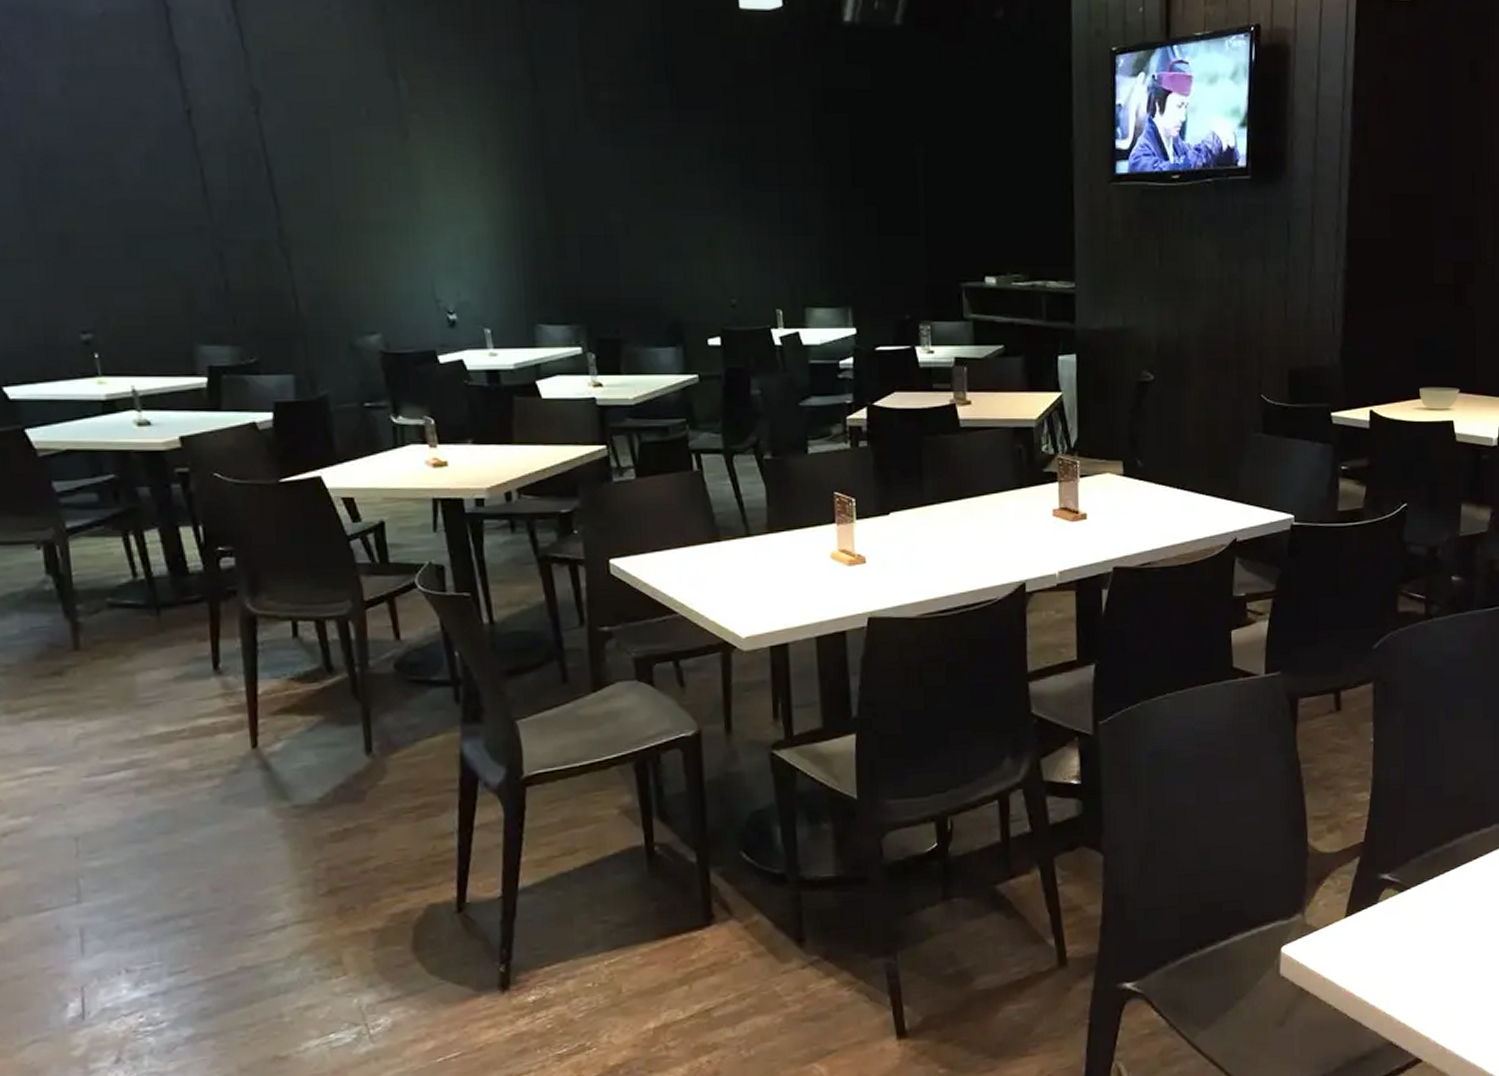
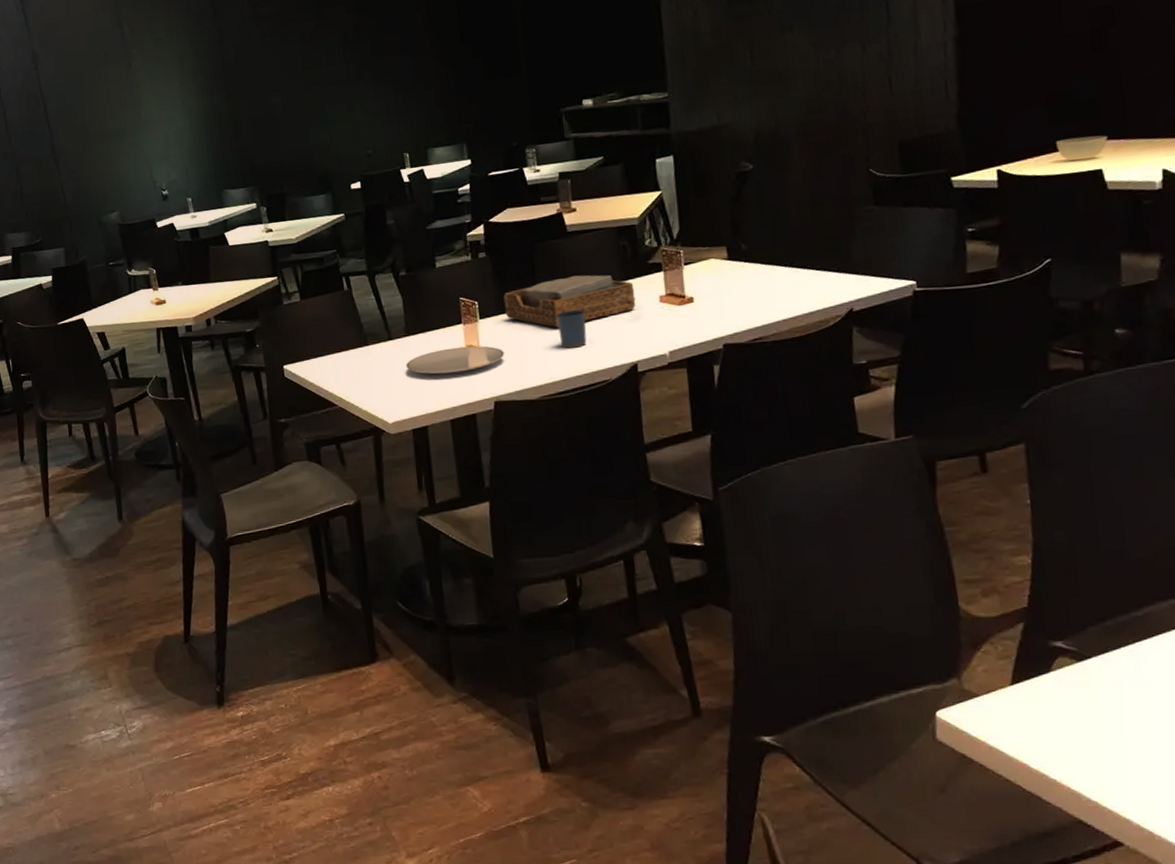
plate: none [765,550,882,582] -> present [405,345,504,374]
napkin holder: none [885,478,1028,536] -> present [503,274,636,328]
mug: none [942,517,975,561] -> present [556,309,587,348]

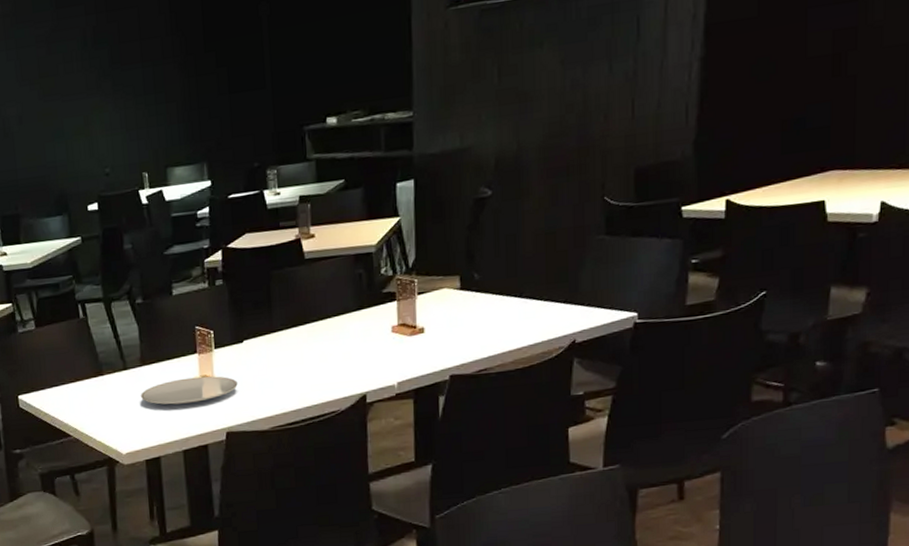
napkin holder: present [503,274,636,328] -> none [239,304,369,358]
mug: present [556,309,587,348] -> none [290,339,319,379]
soup bowl: present [1056,135,1108,162] -> none [785,165,835,192]

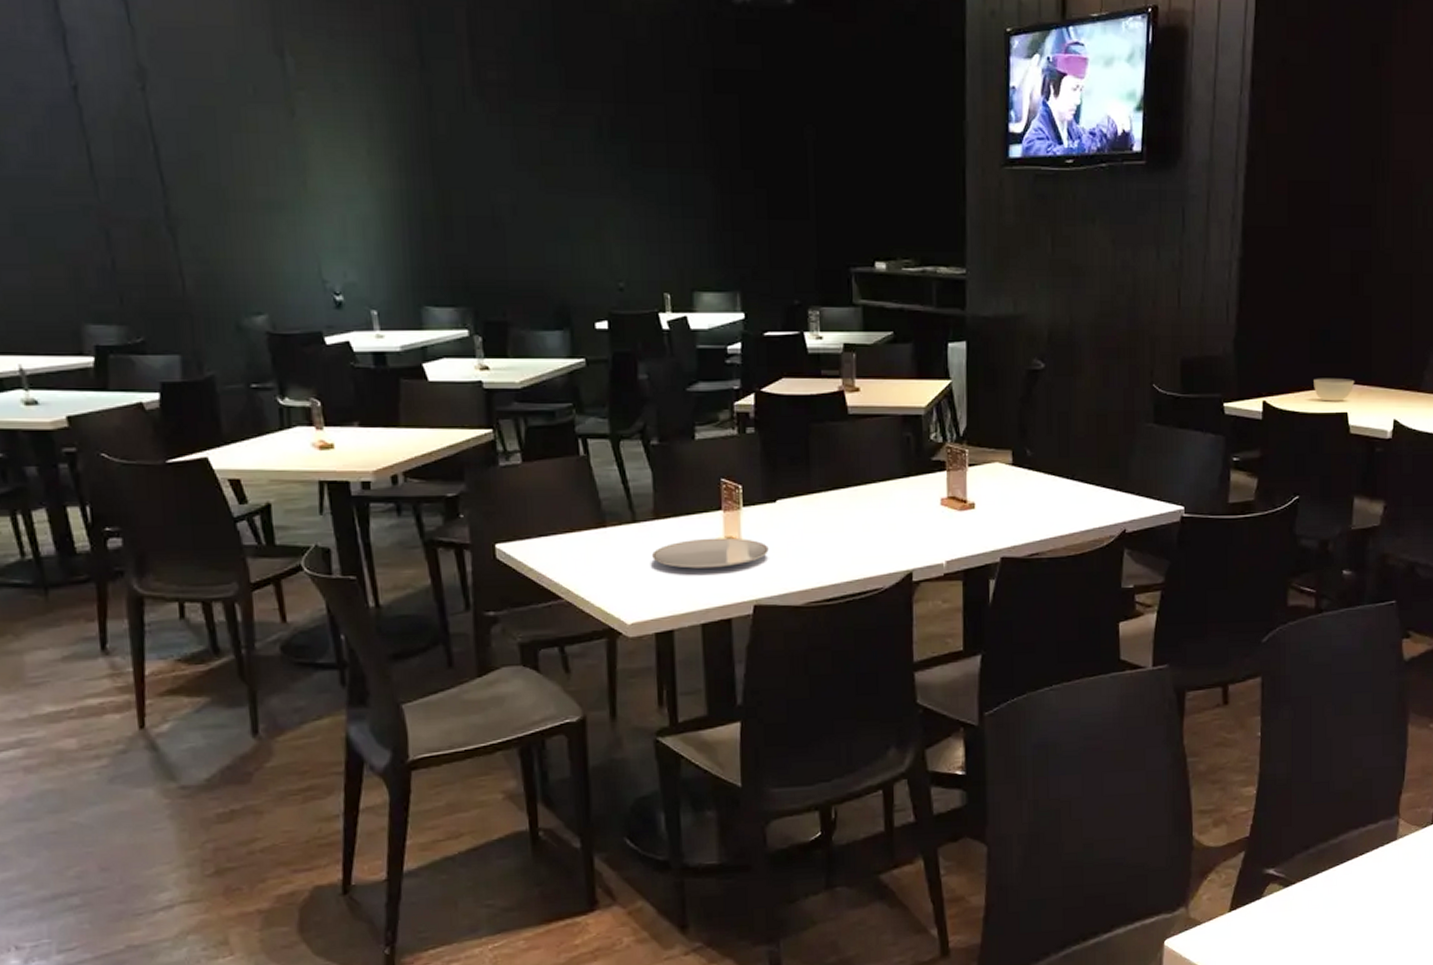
soup bowl: none [785,165,835,192] -> present [1314,378,1355,402]

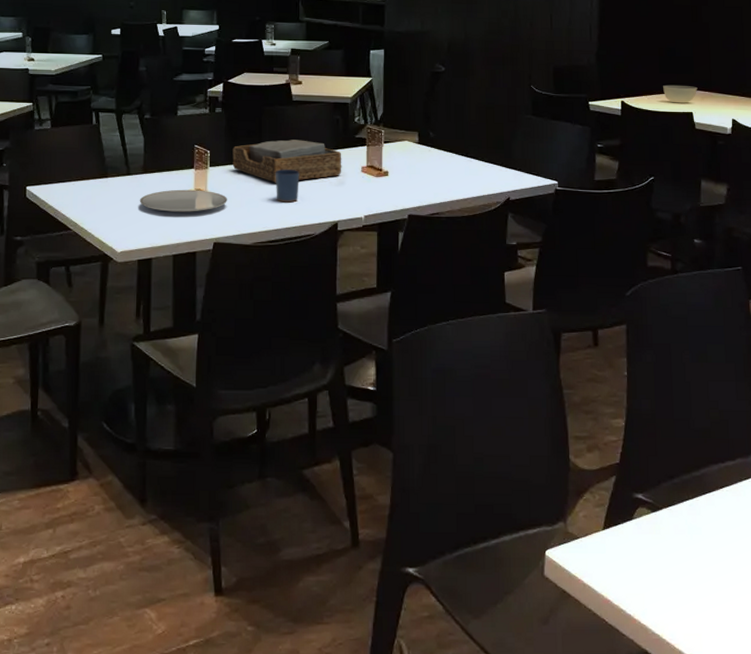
napkin holder: none [772,466,916,524] -> present [232,139,342,183]
mug: none [829,505,862,549] -> present [275,169,300,203]

